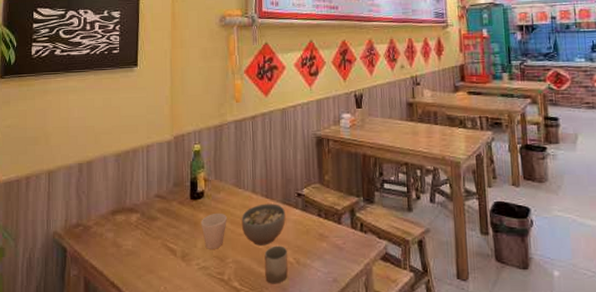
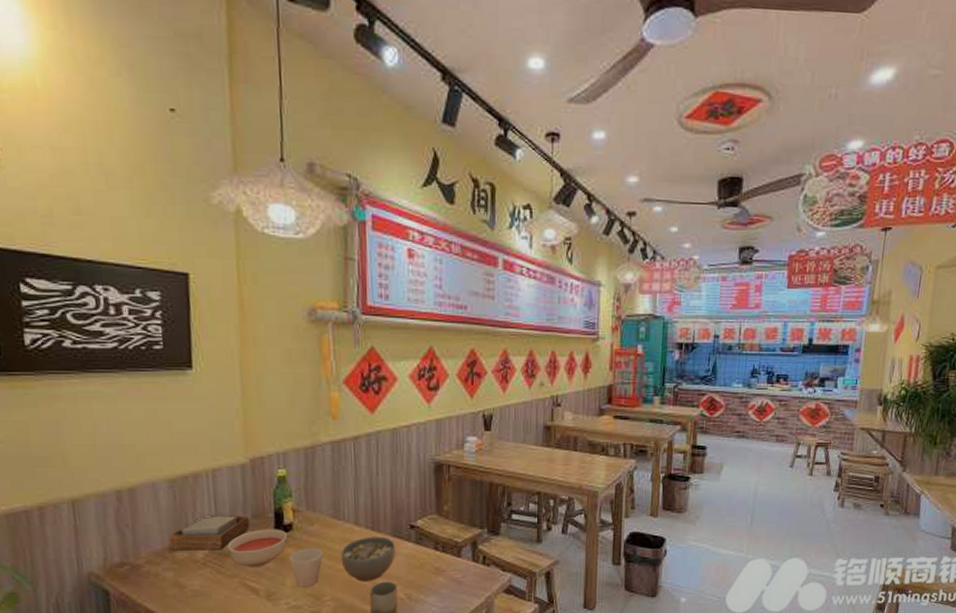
napkin holder: none [112,183,172,214] -> present [169,514,250,550]
bowl: none [154,196,200,231] -> present [227,529,288,568]

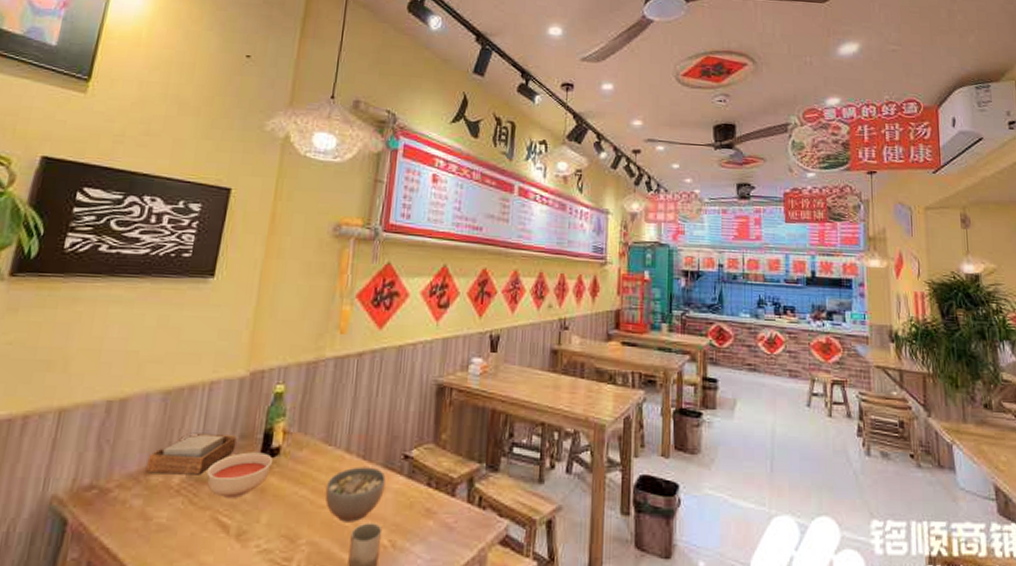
cup: present [289,547,323,587] -> none [269,476,307,526]

